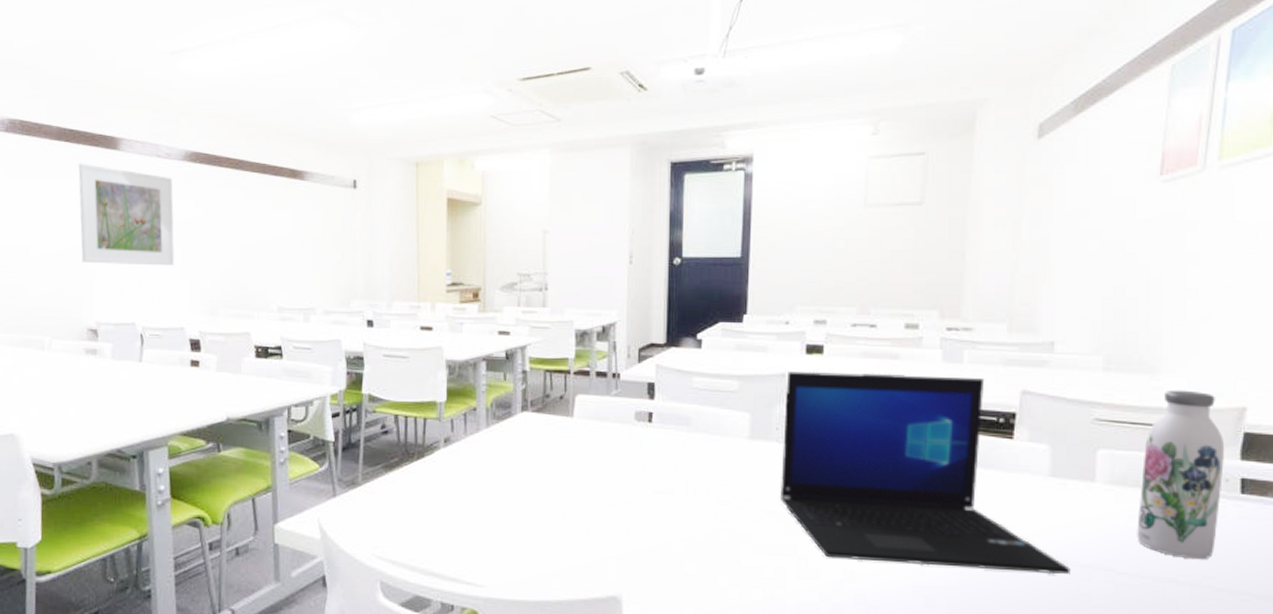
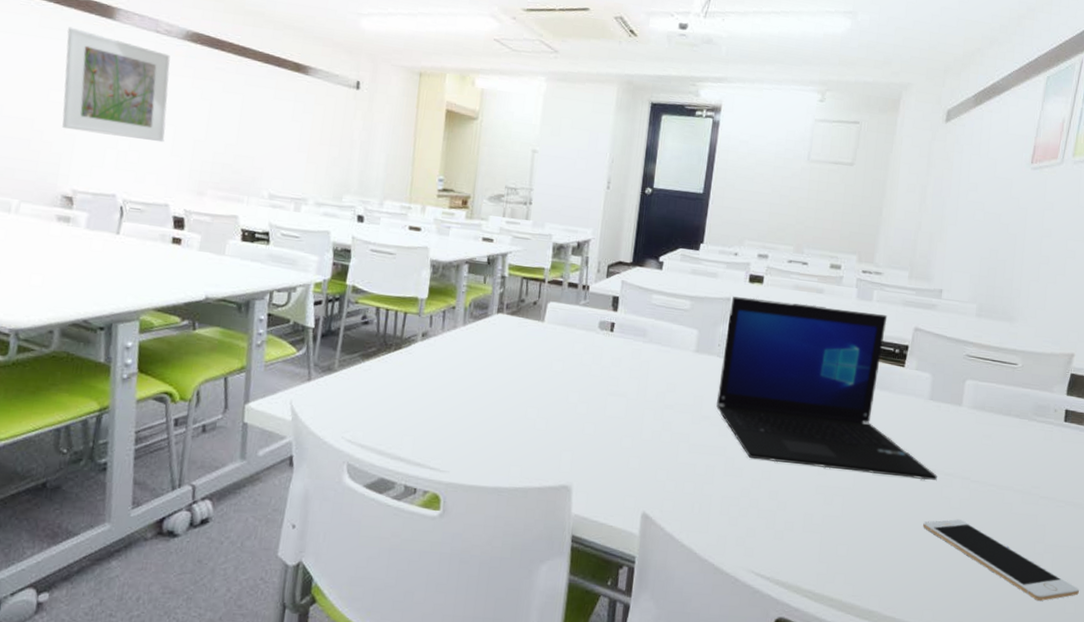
water bottle: present [1137,390,1224,560] -> none [988,336,1056,473]

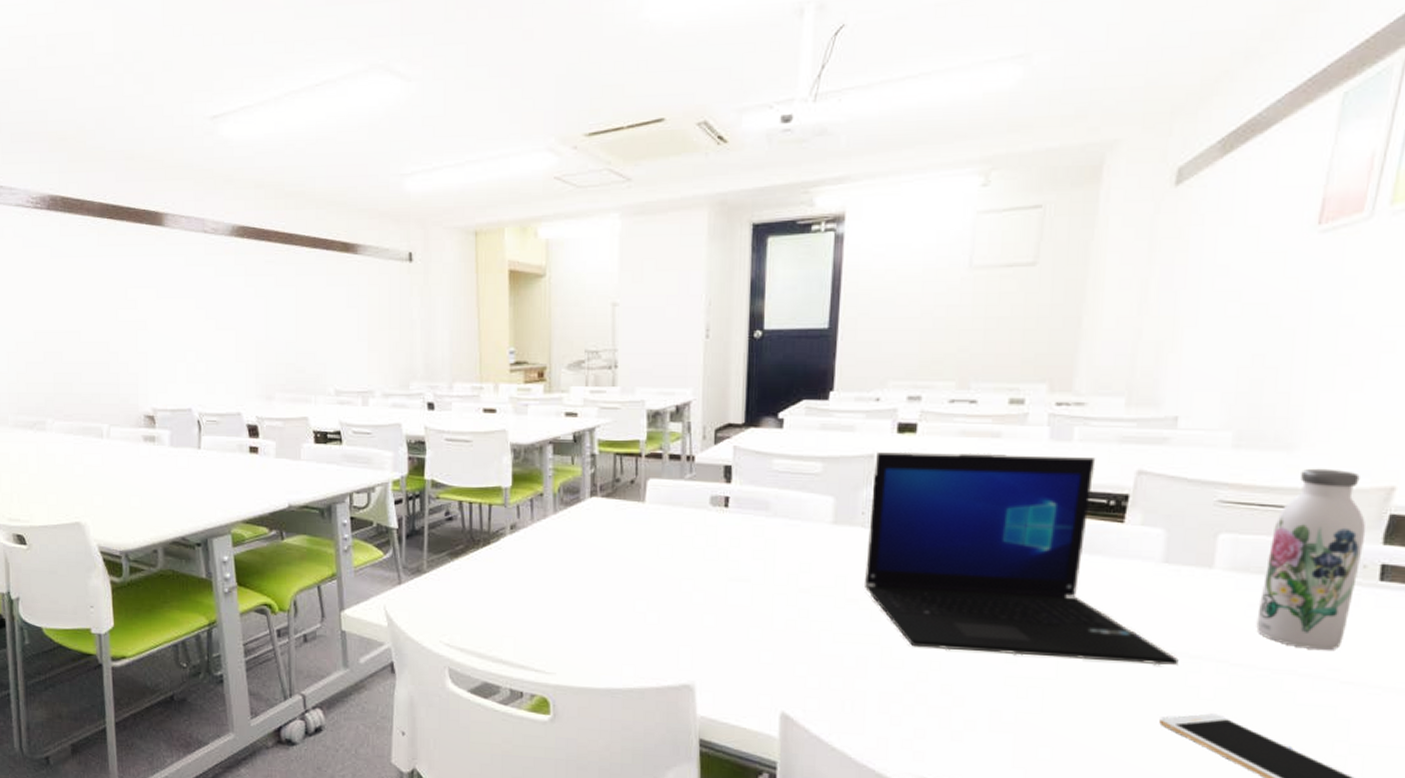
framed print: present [62,27,171,143] -> none [124,241,228,349]
water bottle: none [988,336,1056,473] -> present [1256,468,1365,651]

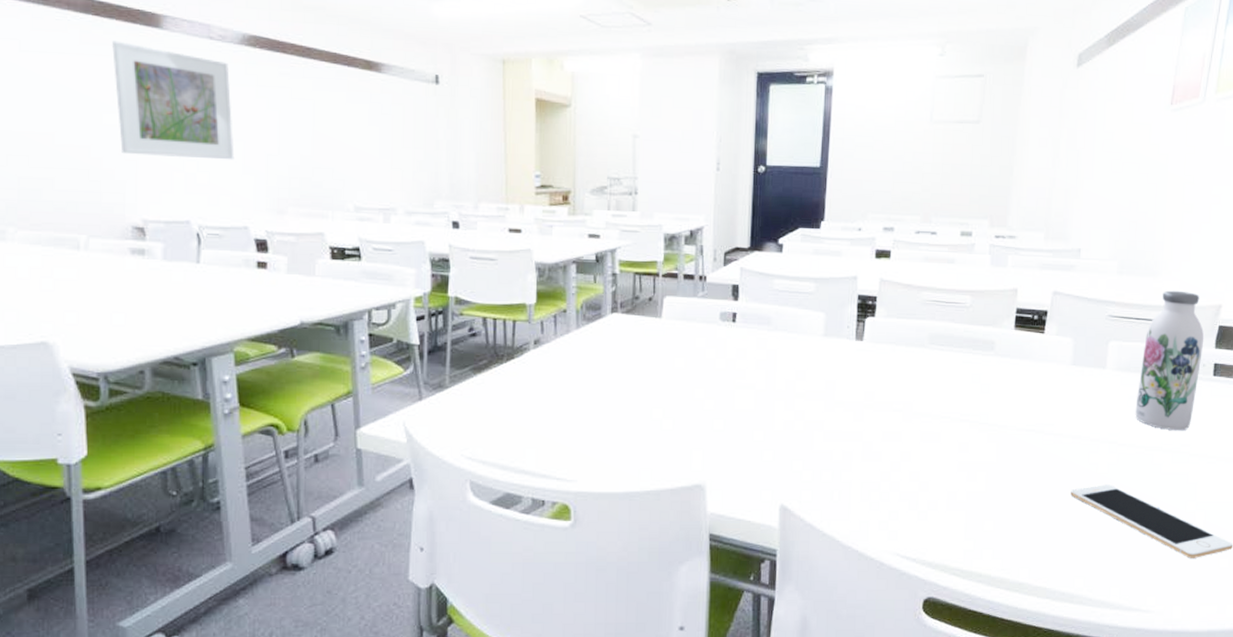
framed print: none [124,241,228,349] -> present [112,40,235,160]
laptop: present [865,451,1179,666] -> none [850,274,1083,448]

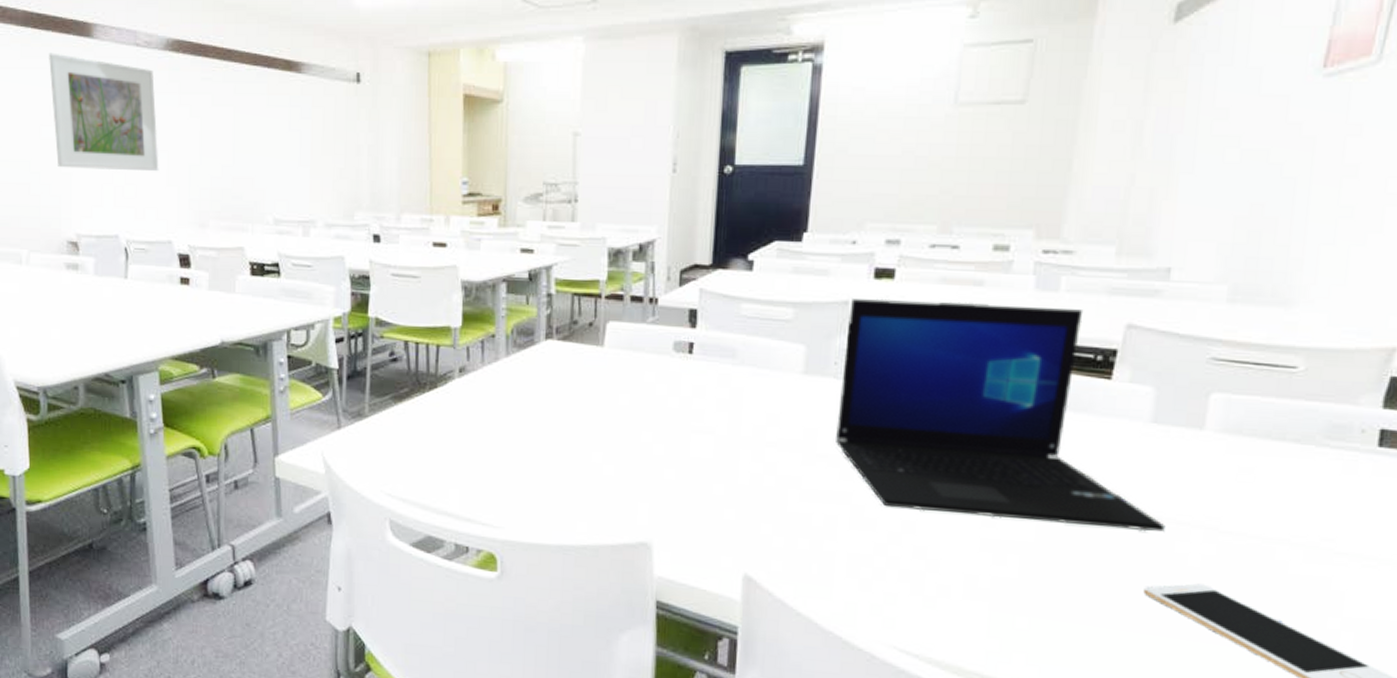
laptop: none [850,274,1083,448] -> present [836,298,1166,532]
water bottle: present [1135,290,1204,431] -> none [1247,326,1365,520]

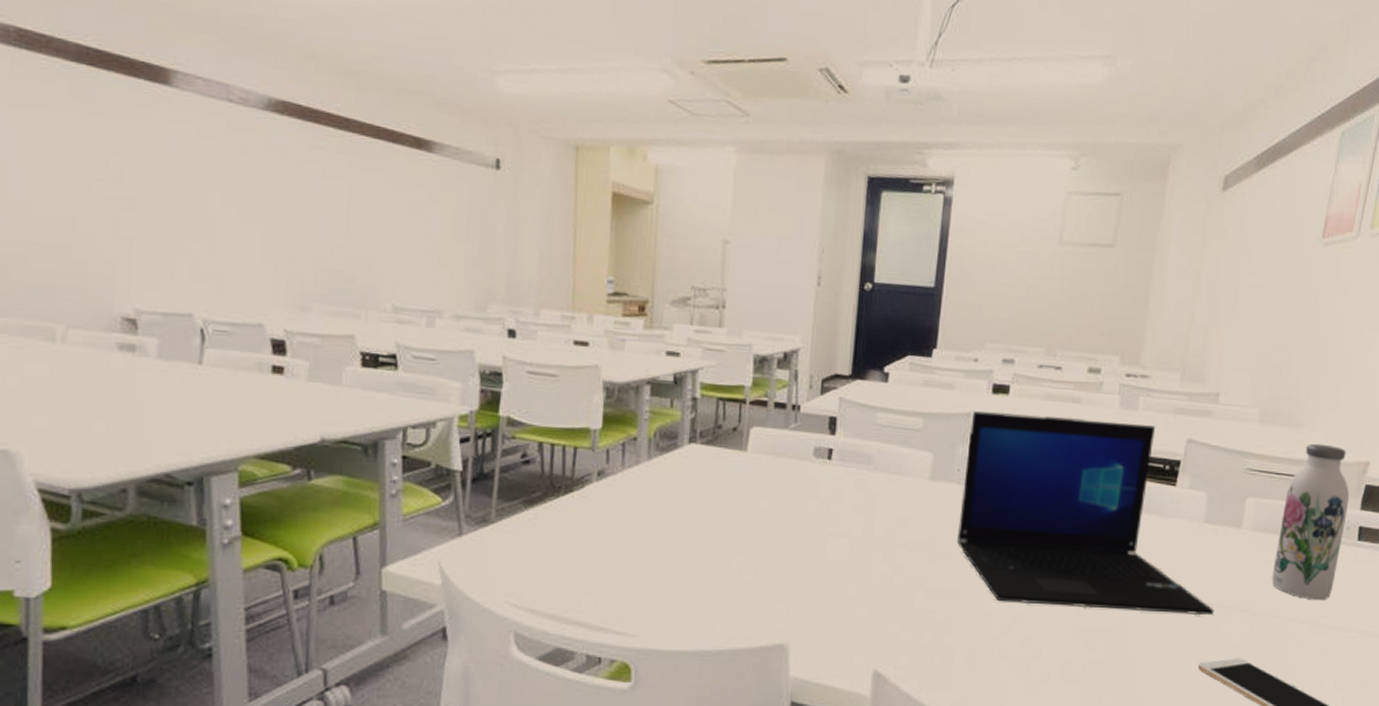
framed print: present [49,52,159,172] -> none [108,96,251,245]
water bottle: none [1247,326,1365,520] -> present [1272,443,1349,601]

